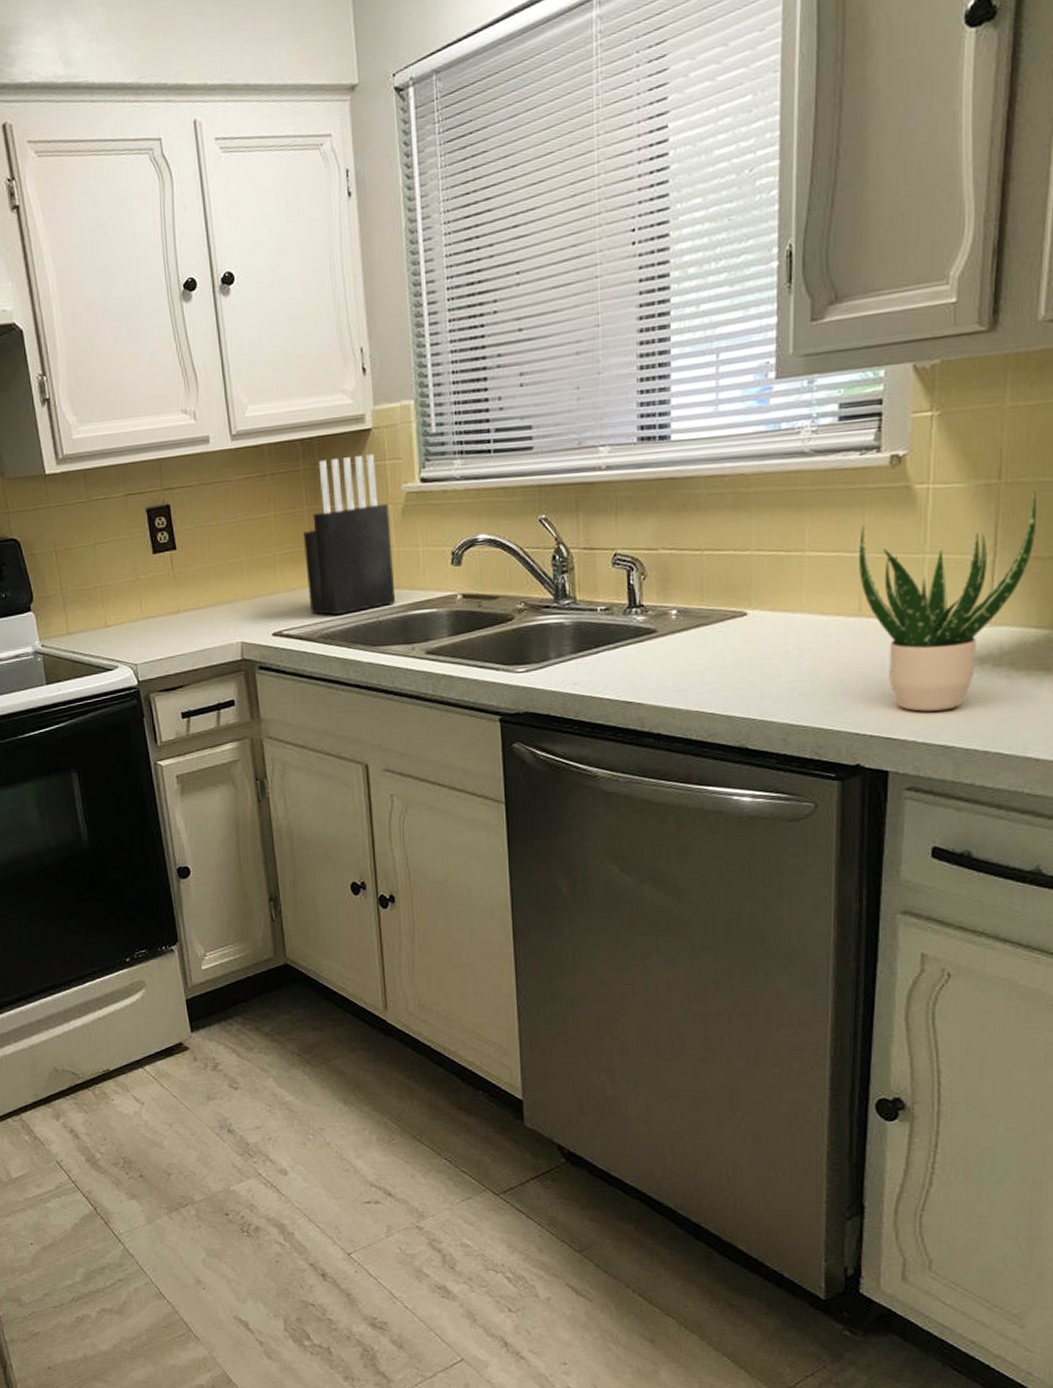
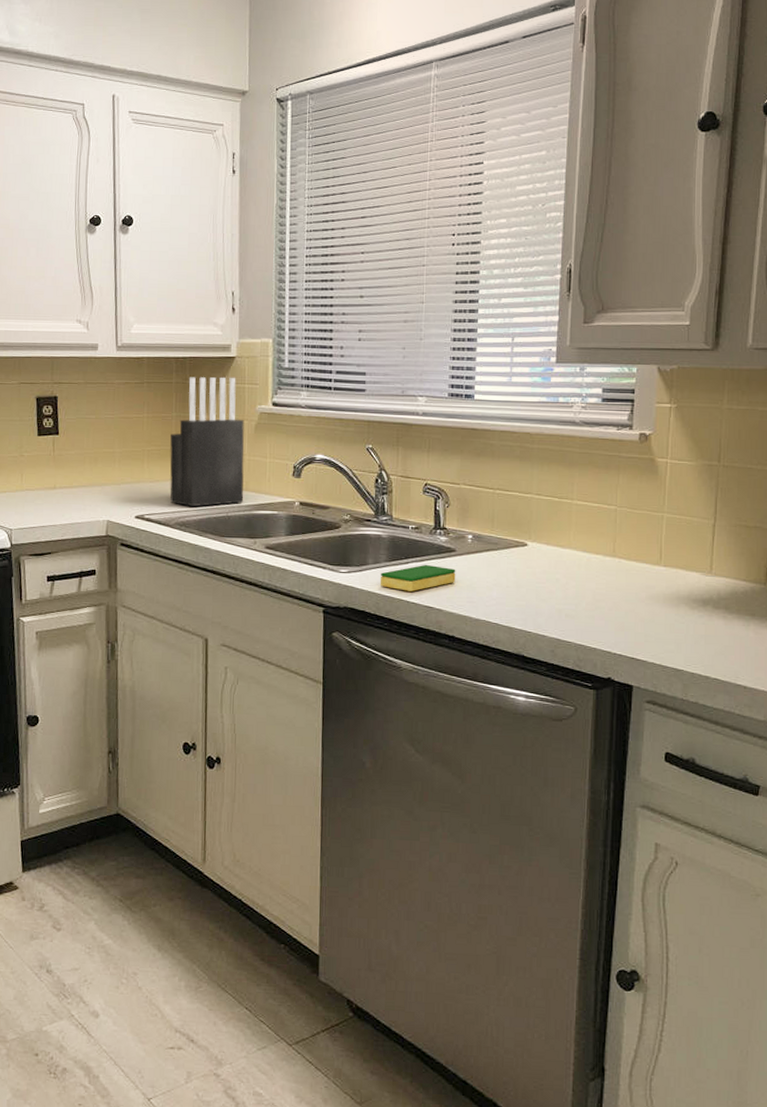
dish sponge: none [565,651,659,687] -> present [380,564,456,592]
potted plant: present [859,491,1037,712] -> none [614,475,746,640]

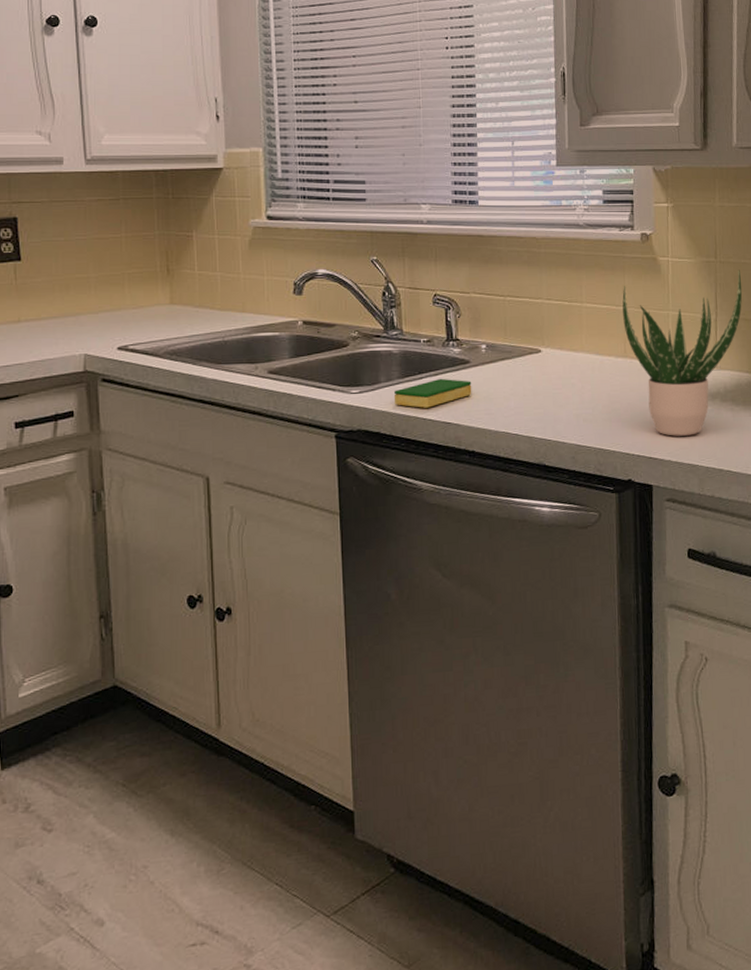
knife block: present [170,377,244,507] -> none [154,190,241,334]
potted plant: none [614,475,746,640] -> present [622,269,742,436]

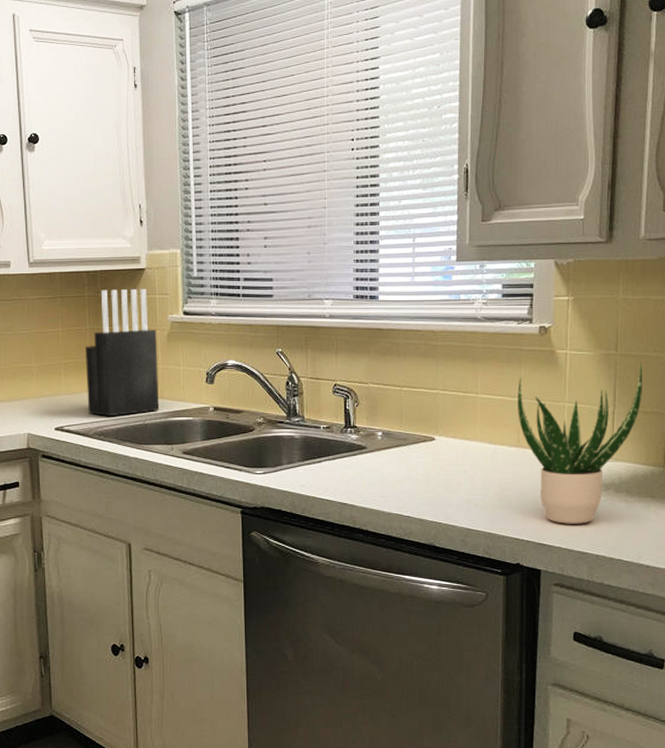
knife block: none [154,190,241,334] -> present [86,288,160,417]
dish sponge: present [393,378,472,408] -> none [294,462,368,489]

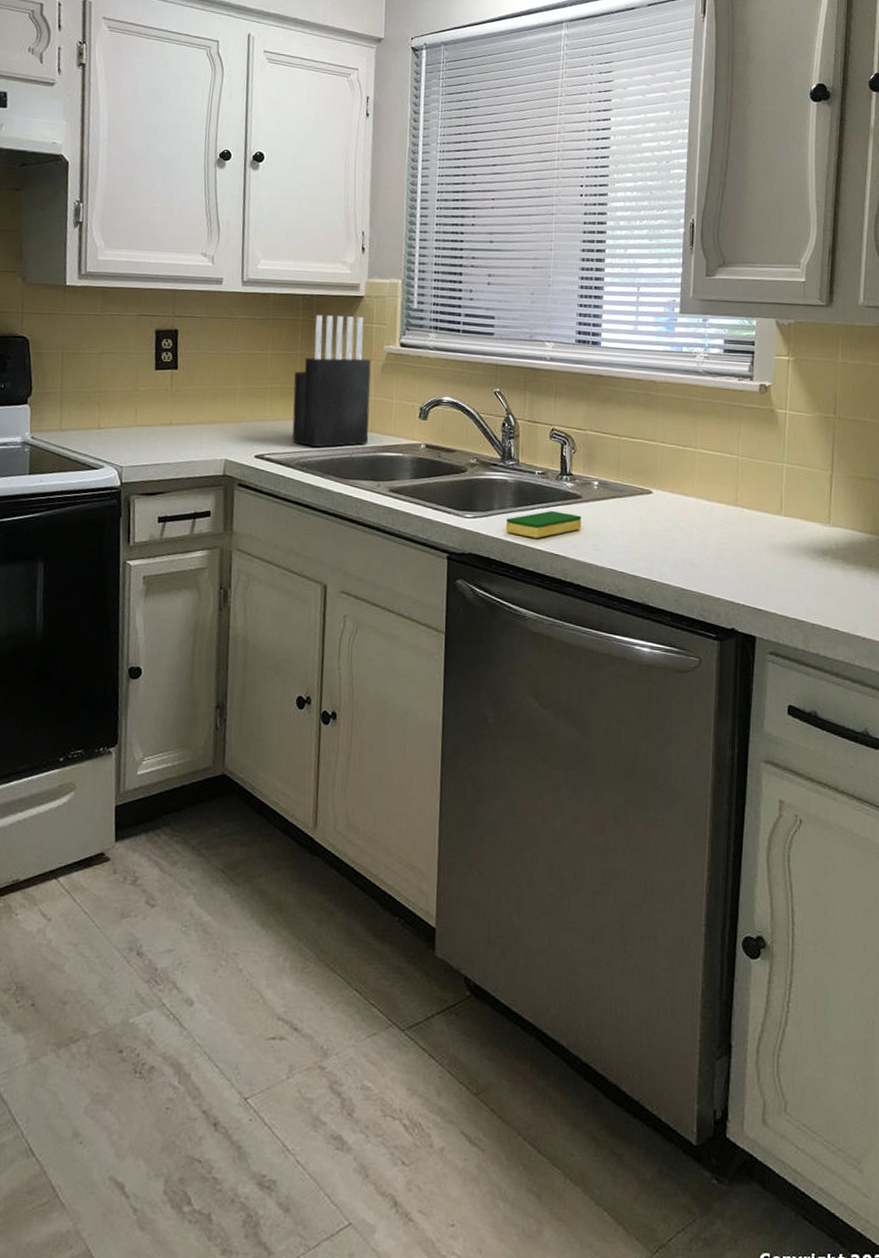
dish sponge: none [294,462,368,489] -> present [505,510,582,538]
potted plant: present [518,362,643,524] -> none [736,427,861,590]

